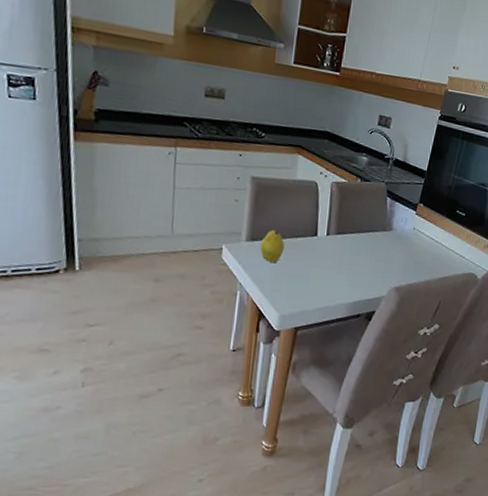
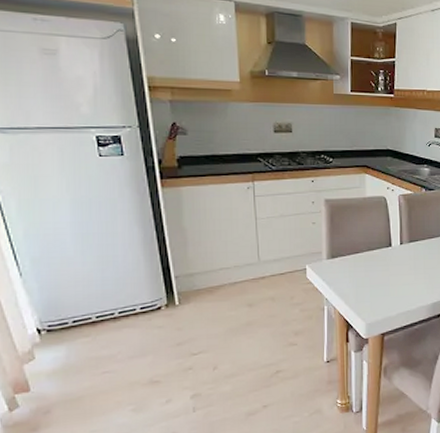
fruit: present [260,230,285,263] -> none [340,246,363,277]

